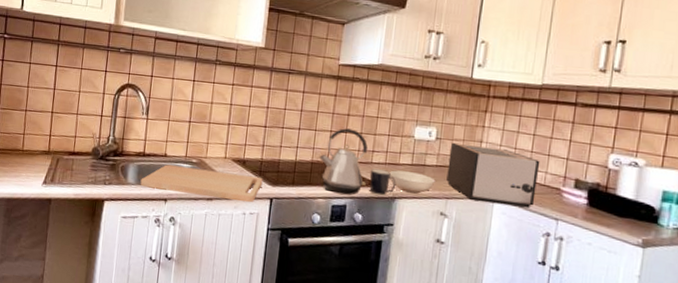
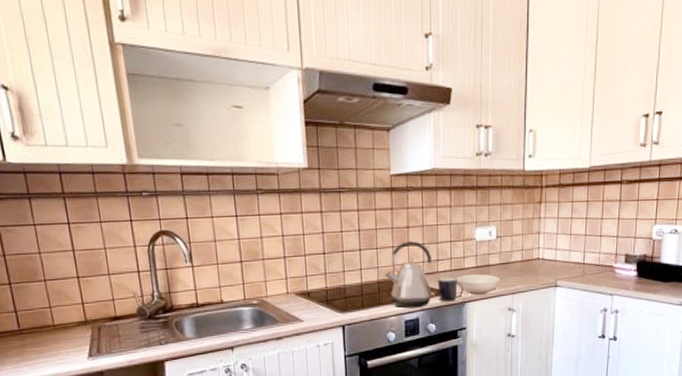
cutting board: present [140,164,263,203] -> none [200,306,332,339]
toaster: present [446,142,540,208] -> none [510,237,594,292]

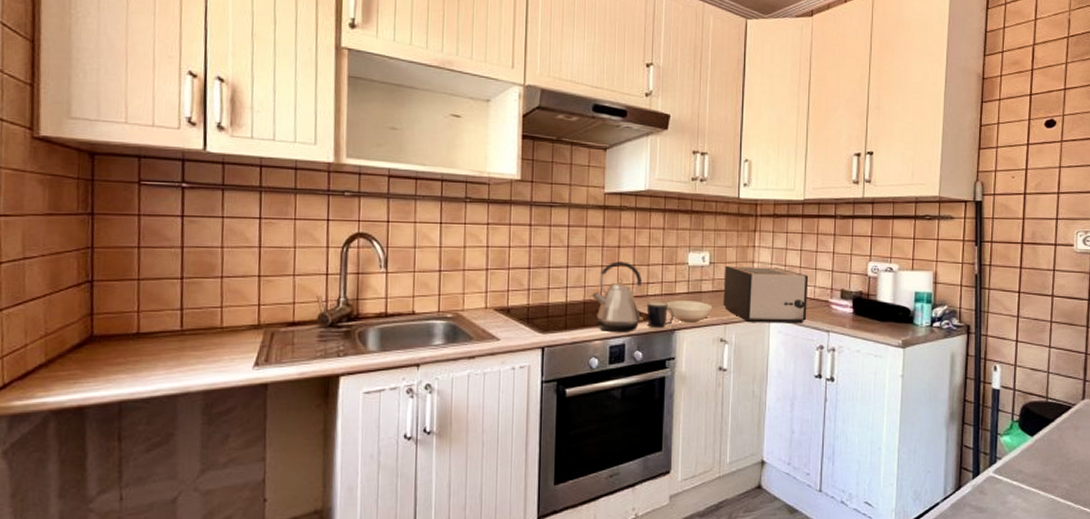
toaster: none [510,237,594,292] -> present [723,265,809,324]

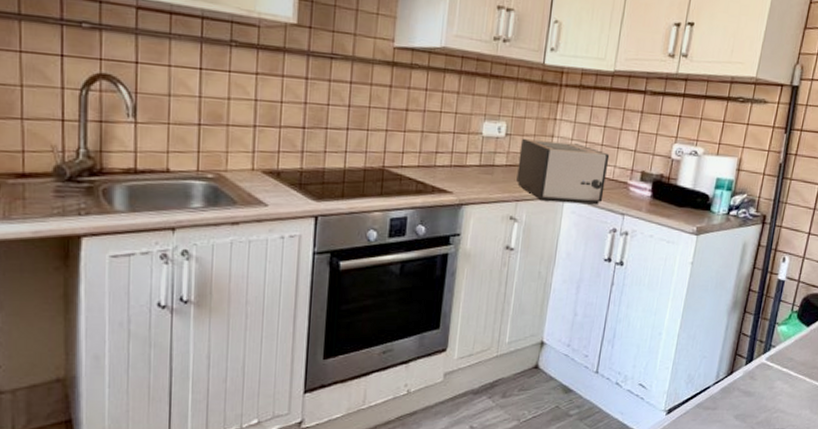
kettle: present [591,261,643,334] -> none [372,126,430,206]
mug: present [646,301,674,330] -> none [433,173,463,204]
bowl: present [666,300,713,324] -> none [455,173,505,199]

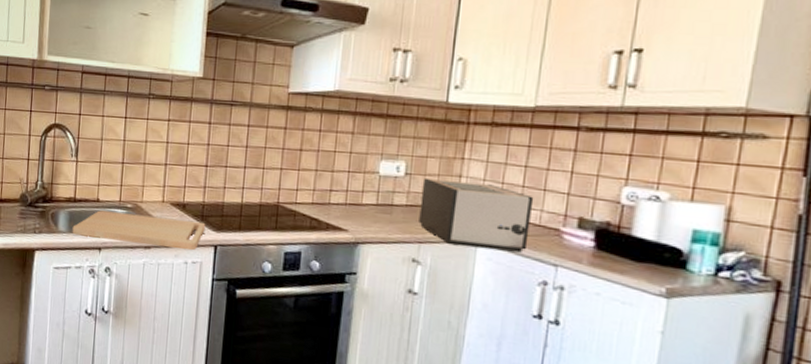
cutting board: none [134,183,305,224] -> present [72,210,206,251]

